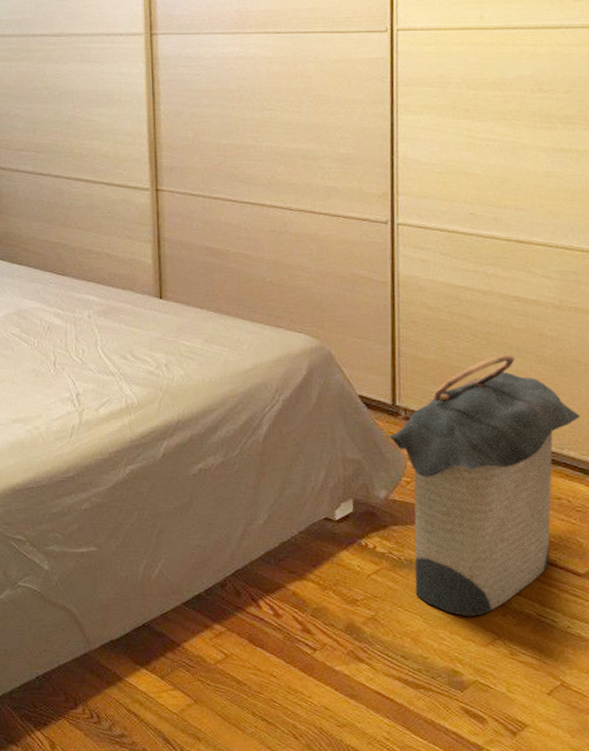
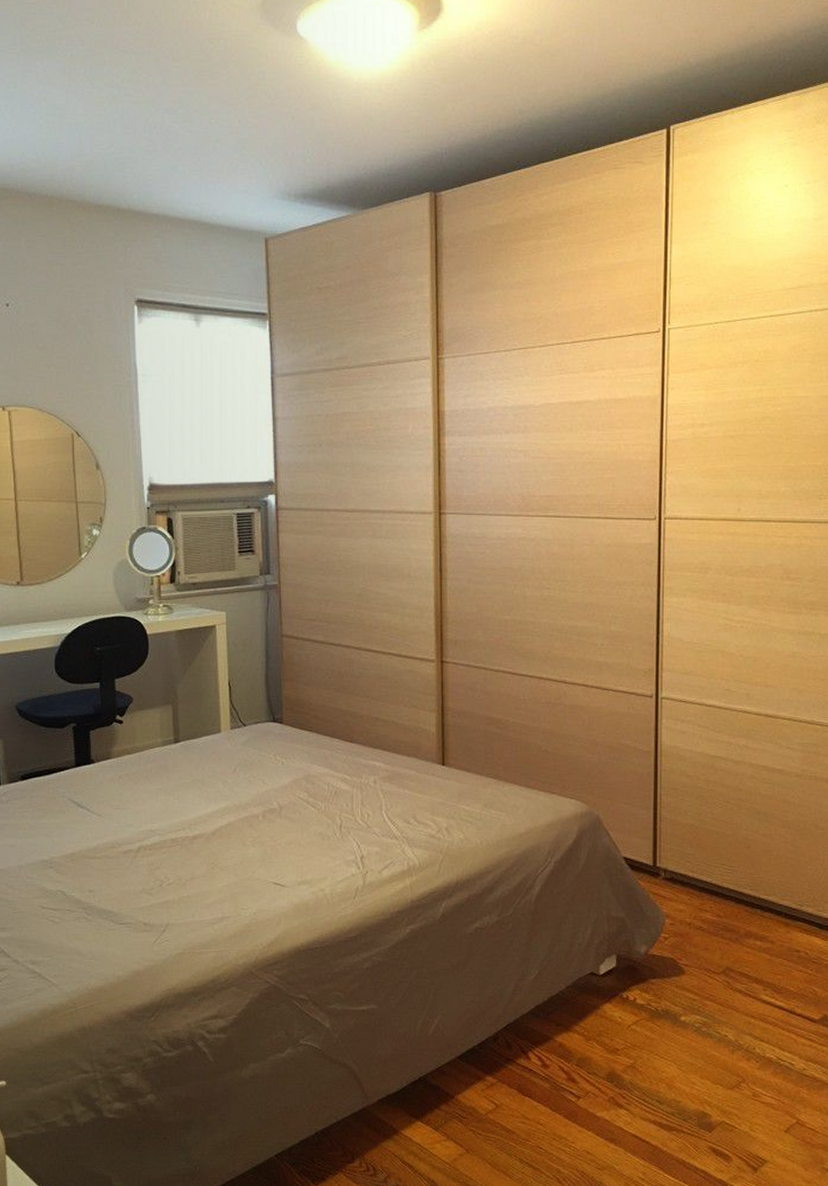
laundry hamper: present [388,354,581,617] -> none [649,818,818,1063]

